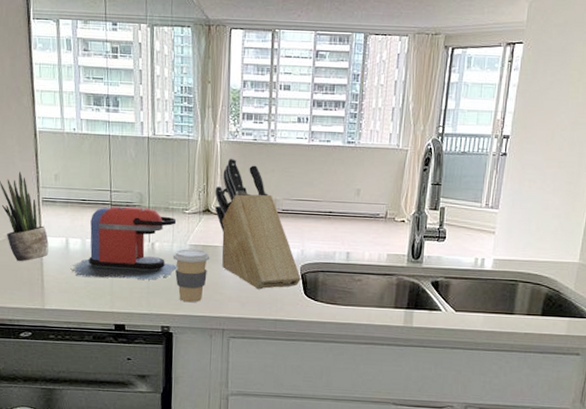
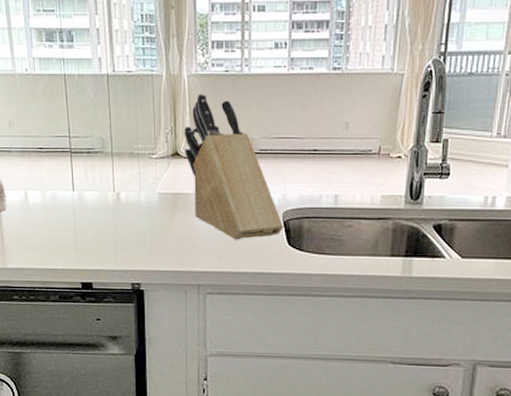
coffee maker: present [70,206,178,280] -> none [31,153,147,233]
coffee cup: present [172,249,210,303] -> none [140,198,182,257]

